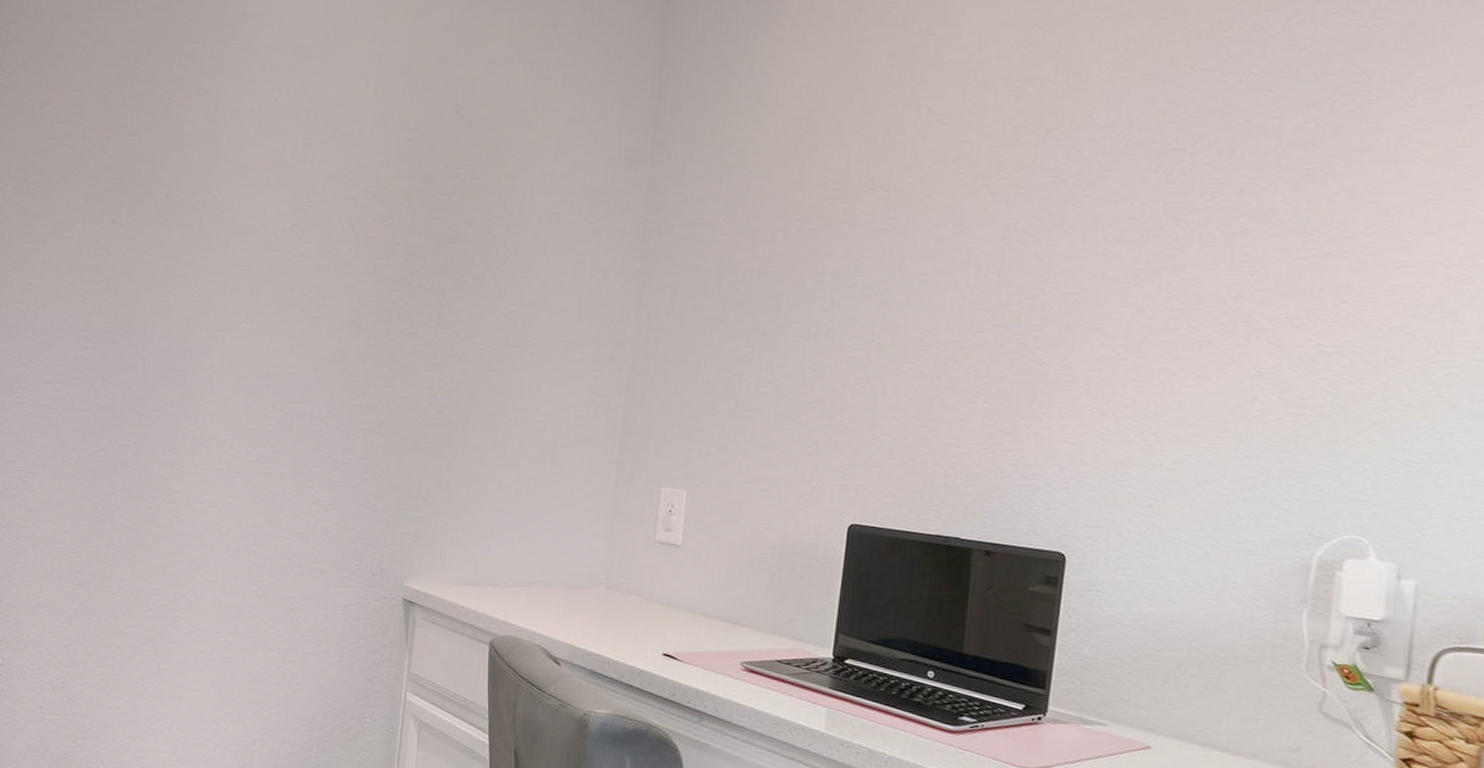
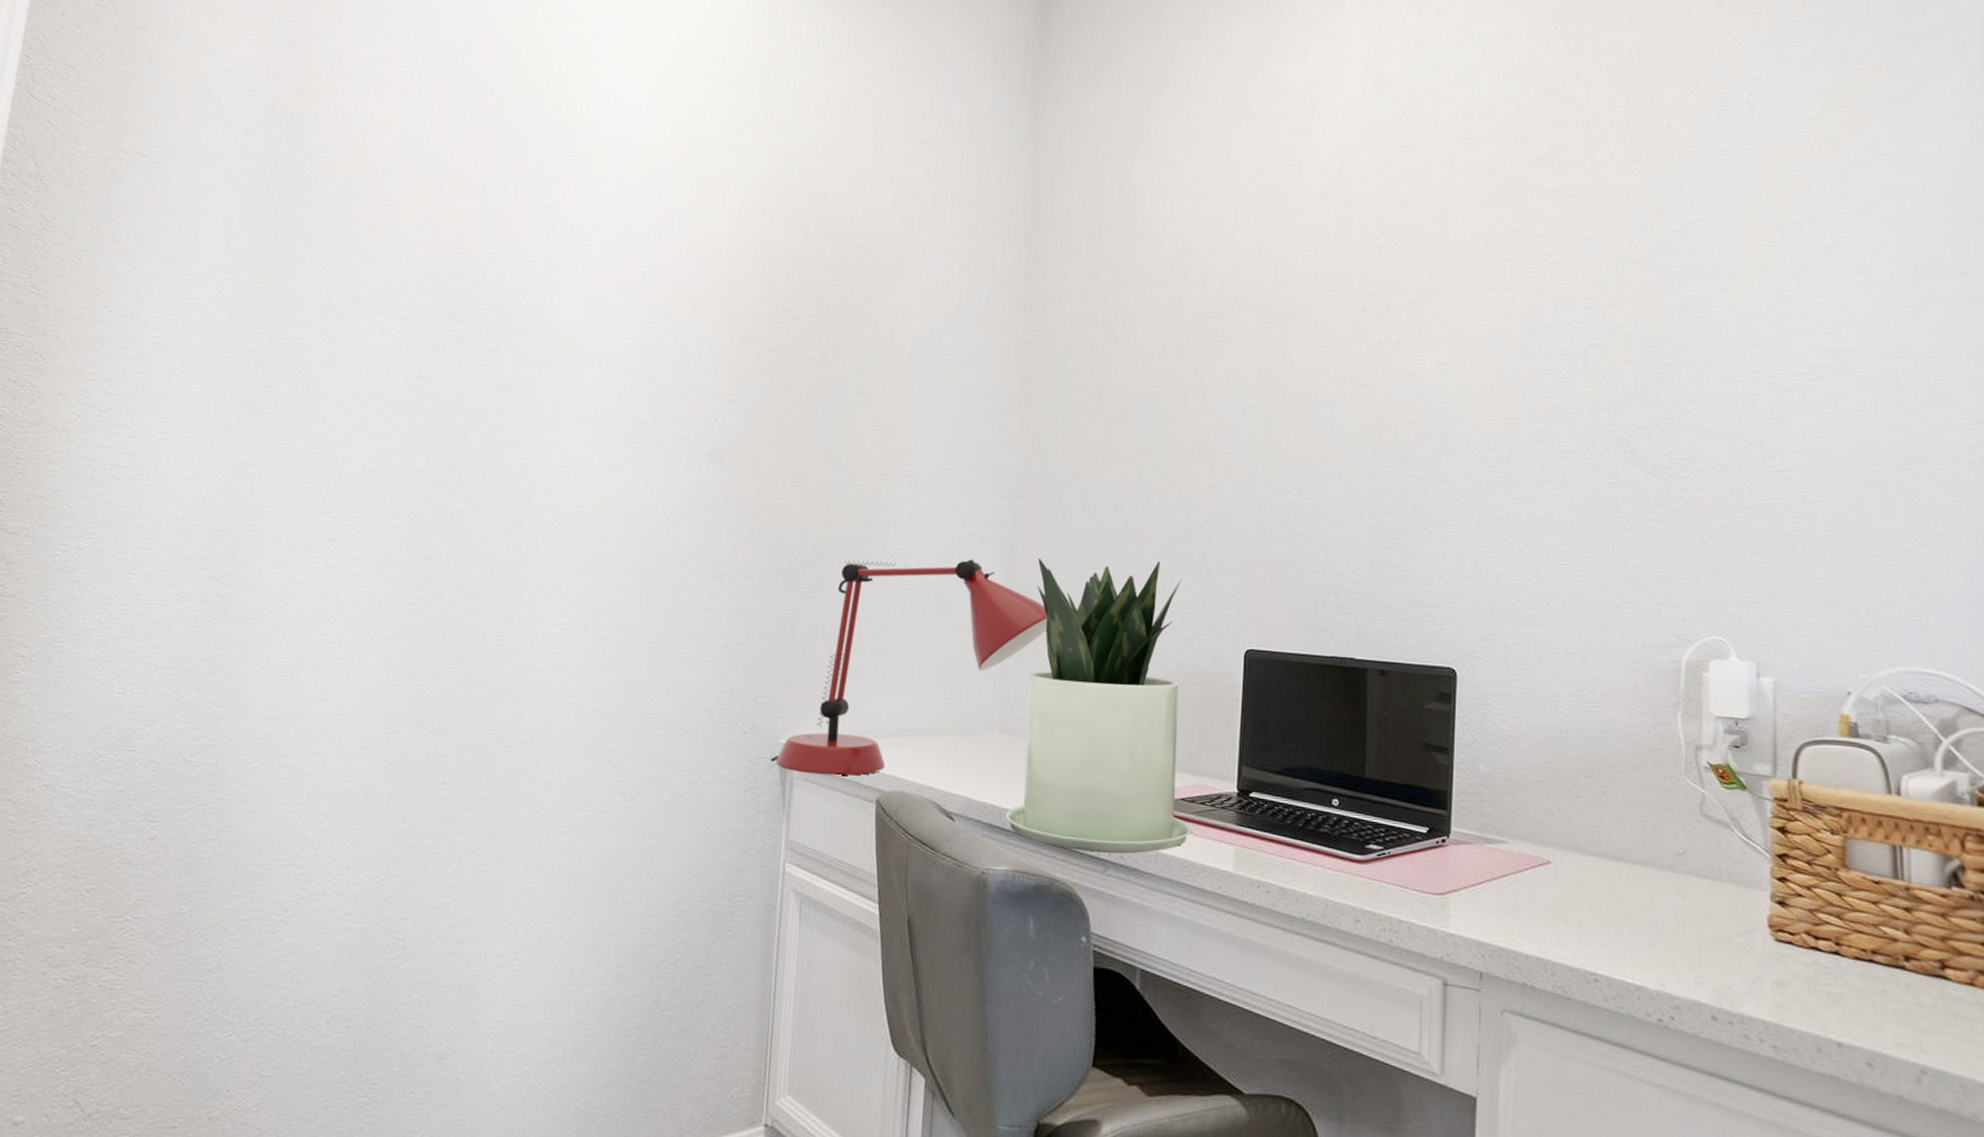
desk lamp: none [395,421,656,619] -> present [770,558,1047,776]
planter: none [608,429,789,708] -> present [1006,559,1192,854]

